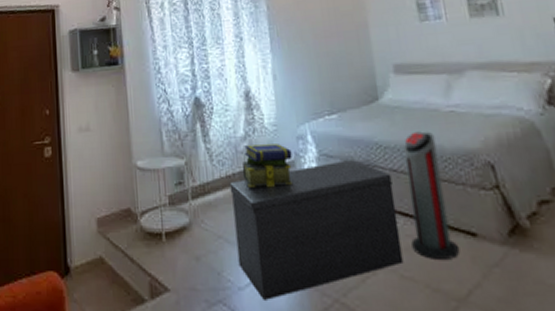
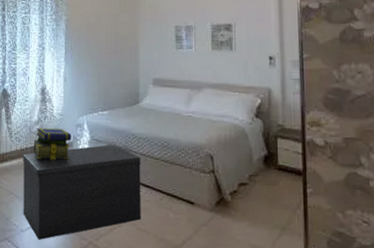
air purifier: present [403,131,459,259] -> none [149,128,180,219]

